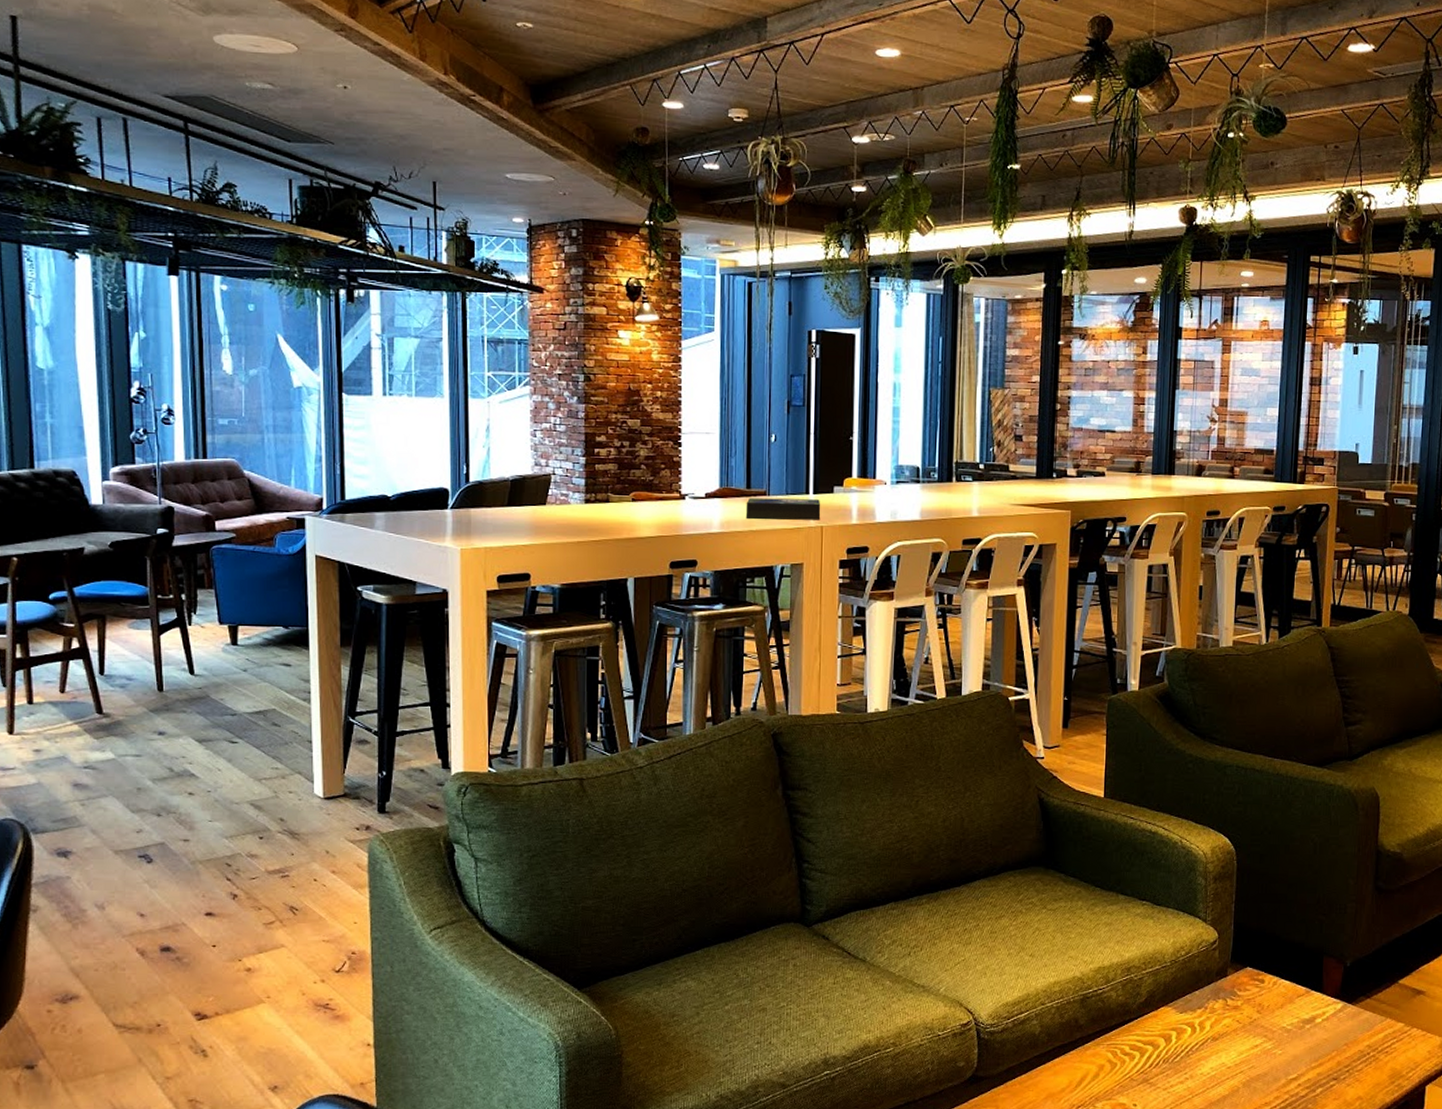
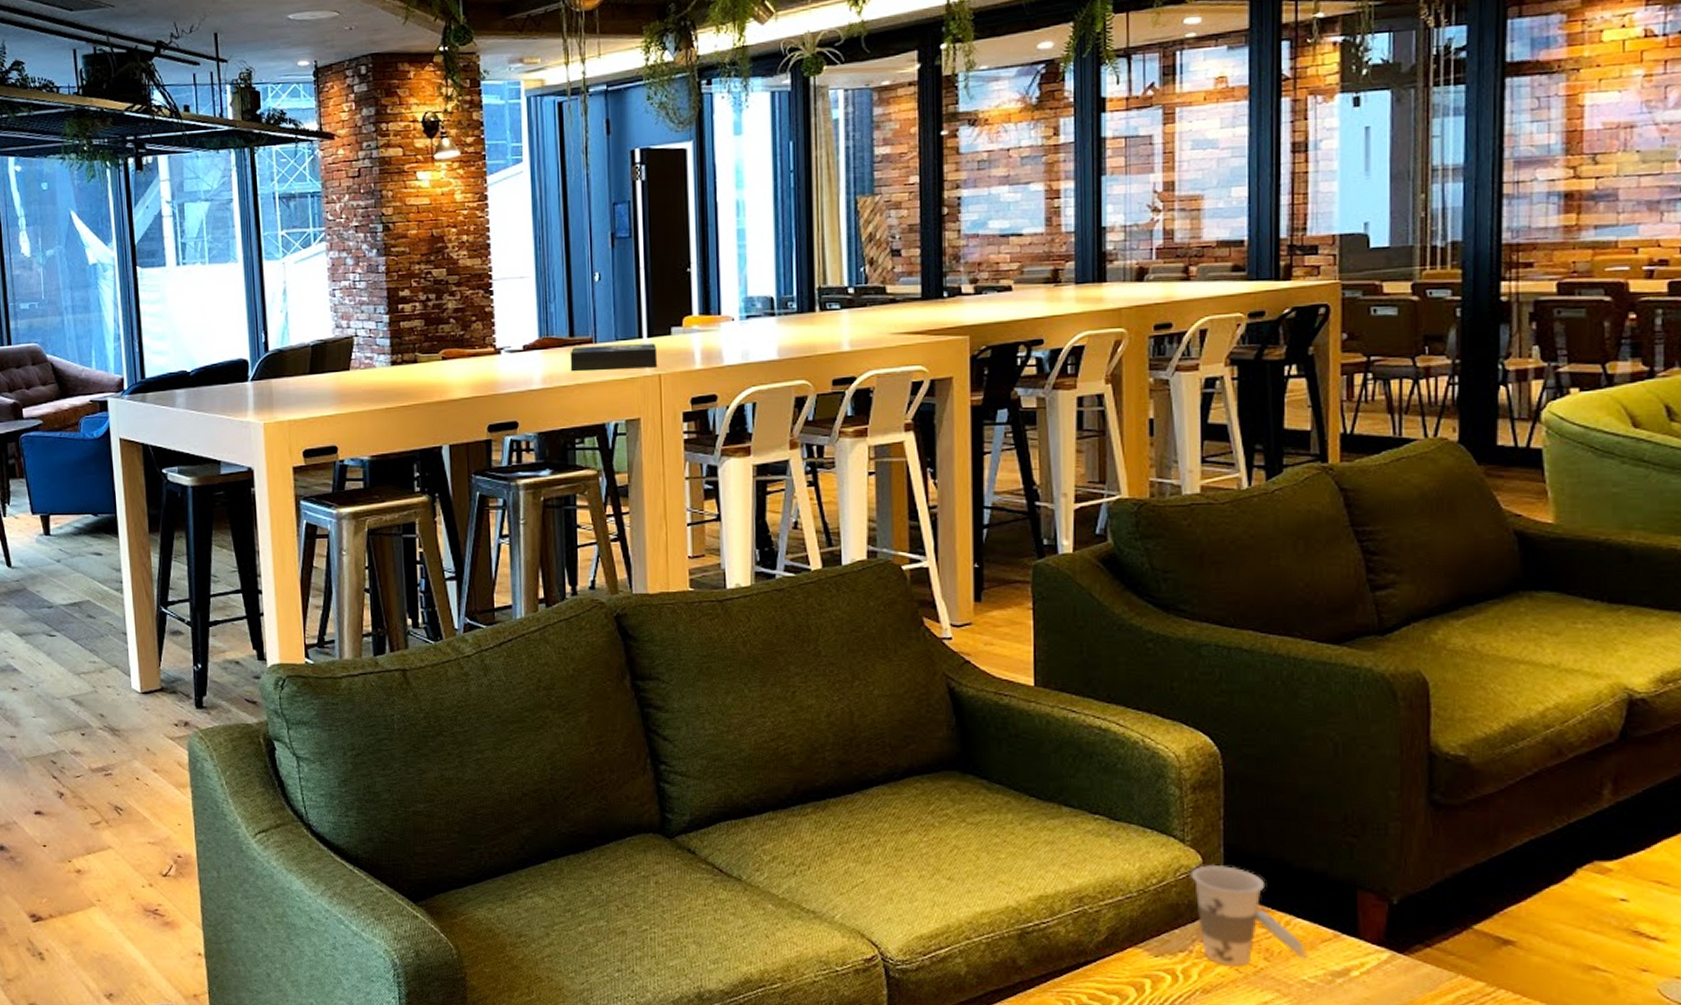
cup: none [1209,938,1287,1019] -> present [1190,864,1307,967]

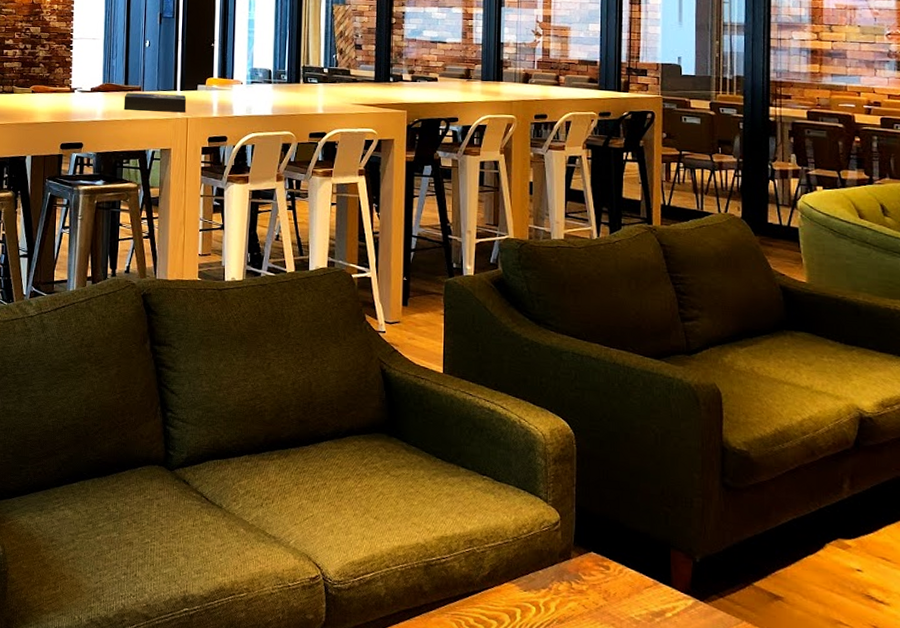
cup: present [1190,864,1307,967] -> none [551,520,635,604]

